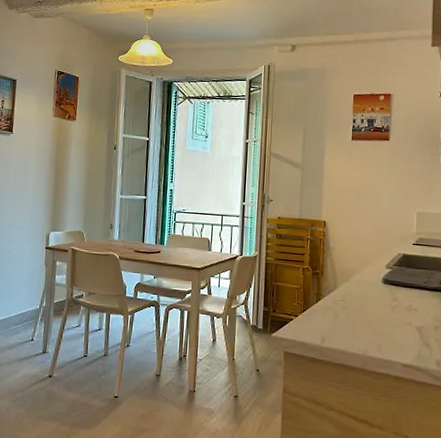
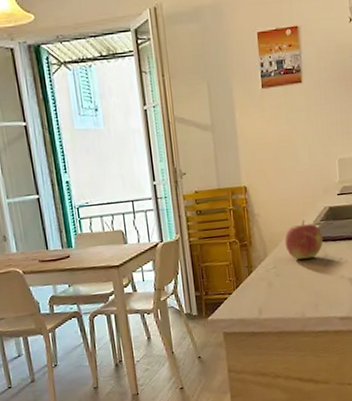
apple: none [356,261,395,300] -> present [285,219,324,260]

